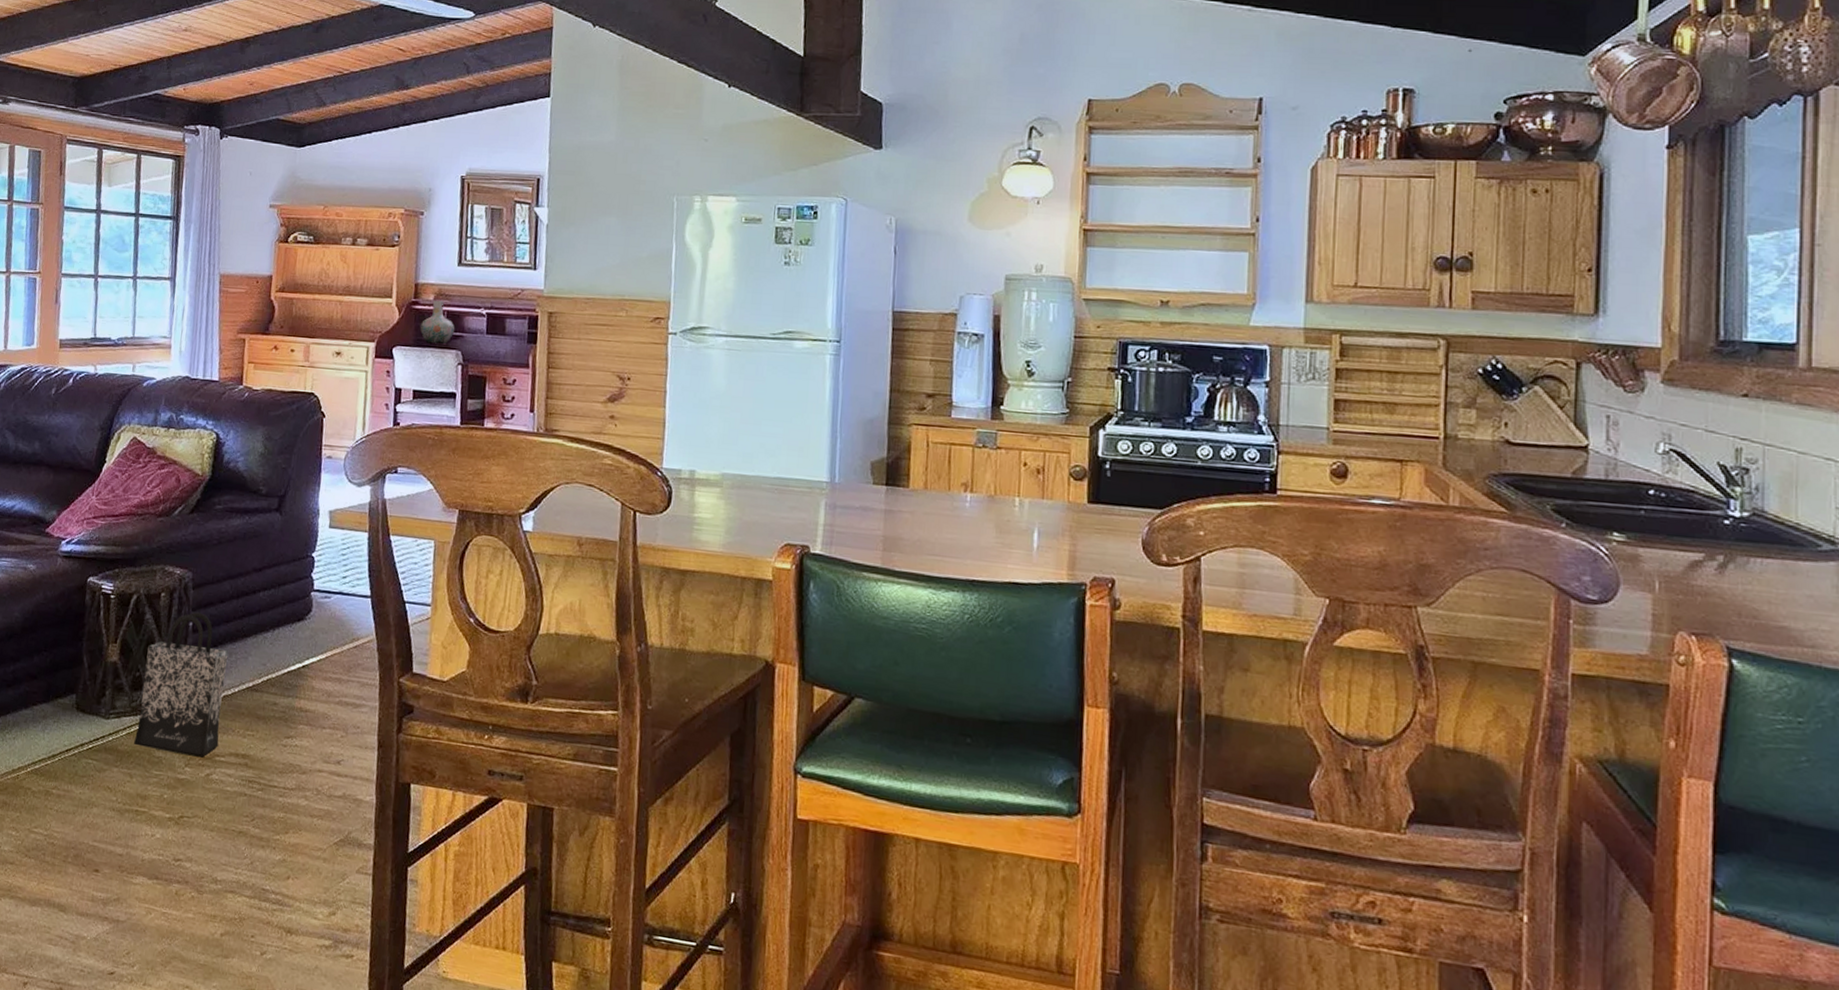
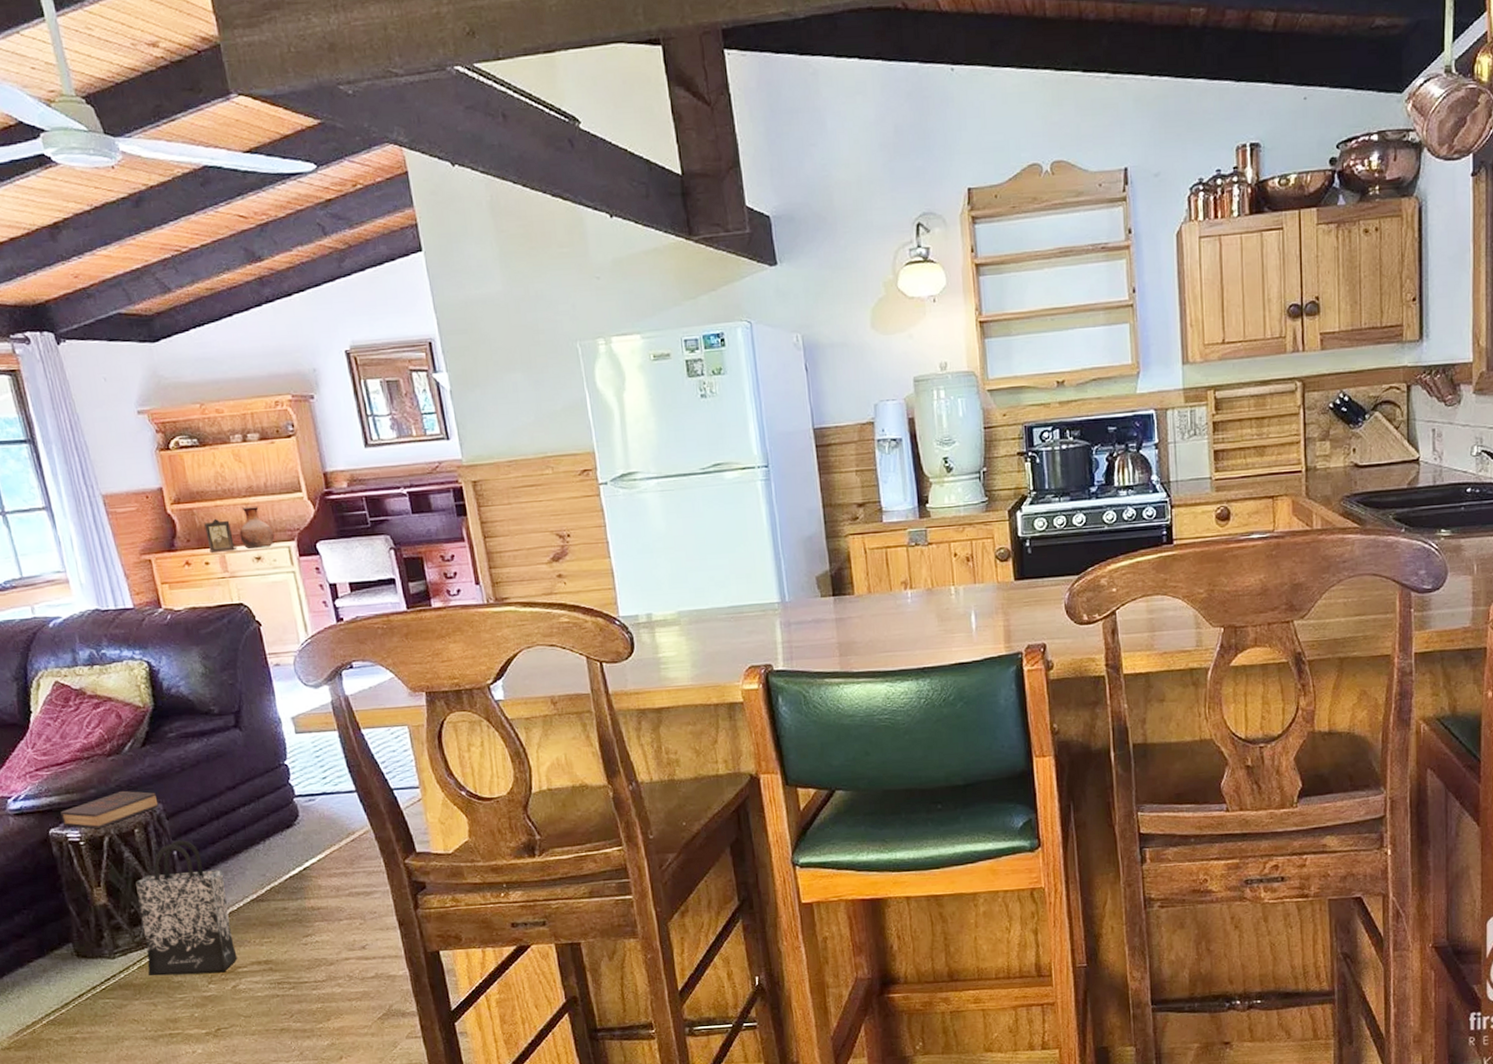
hardback book: none [102,552,190,586] -> present [60,790,159,829]
photo frame: none [298,310,323,343] -> present [204,518,238,554]
vase: none [327,303,358,344] -> present [239,505,274,548]
vase: present [419,300,455,345] -> none [339,486,378,533]

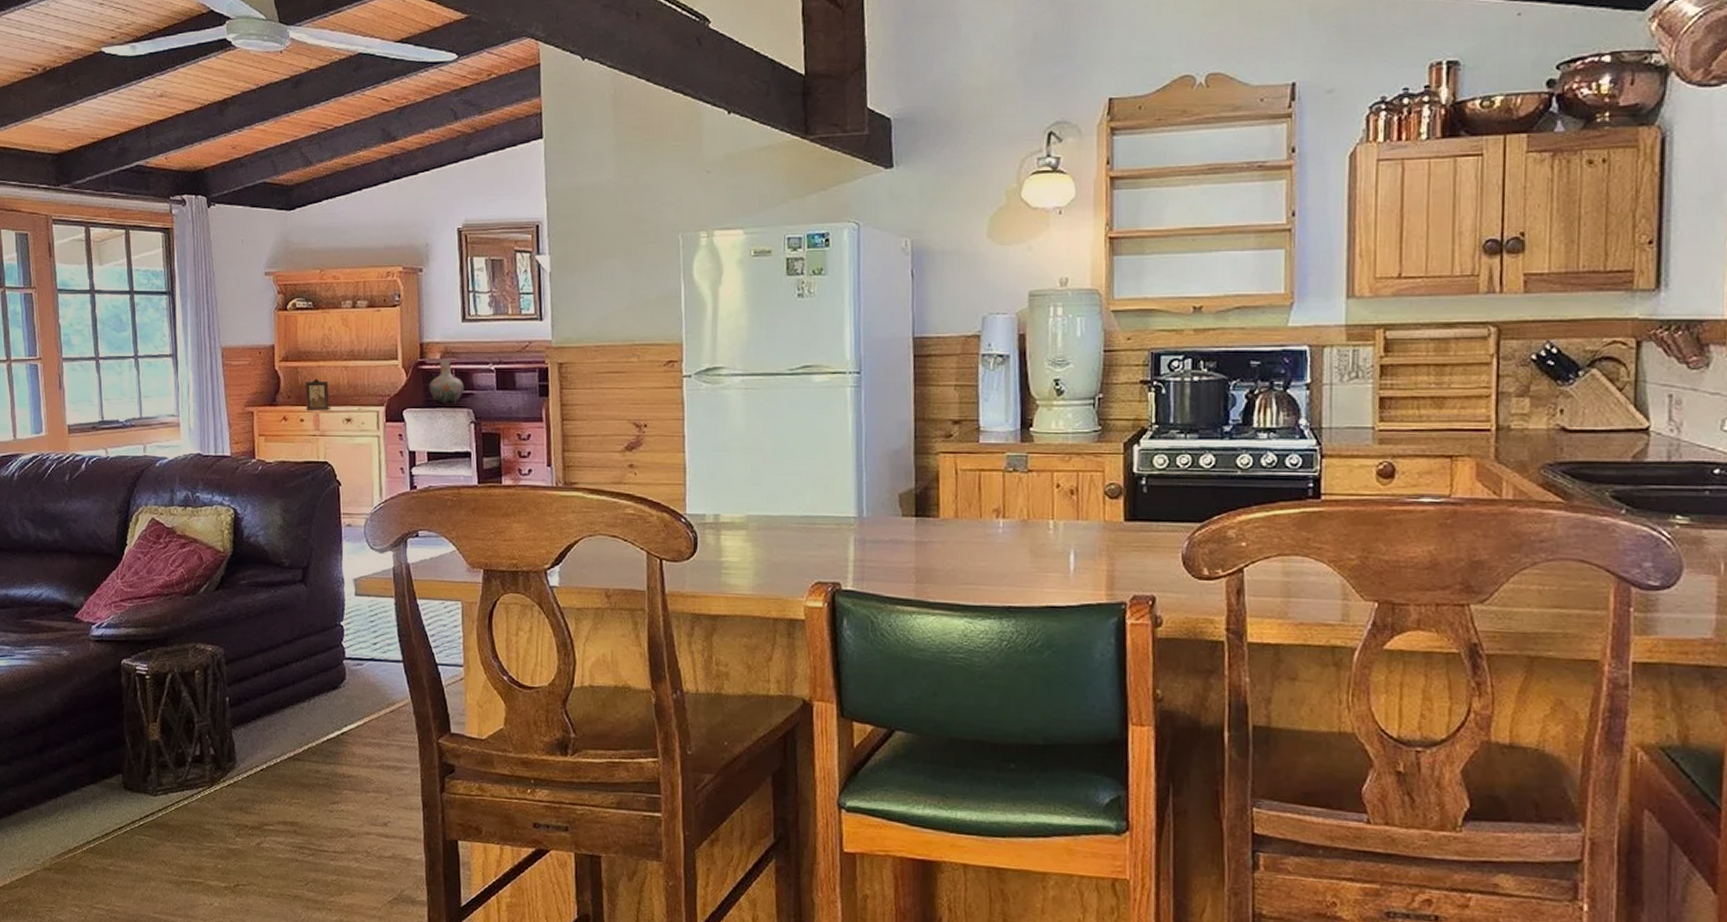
hardback book: present [60,790,159,829] -> none [134,630,221,666]
shopping bag: present [135,840,238,977] -> none [184,687,268,828]
vase: present [239,505,274,548] -> none [335,369,366,410]
vase: none [339,486,378,533] -> present [428,358,465,404]

